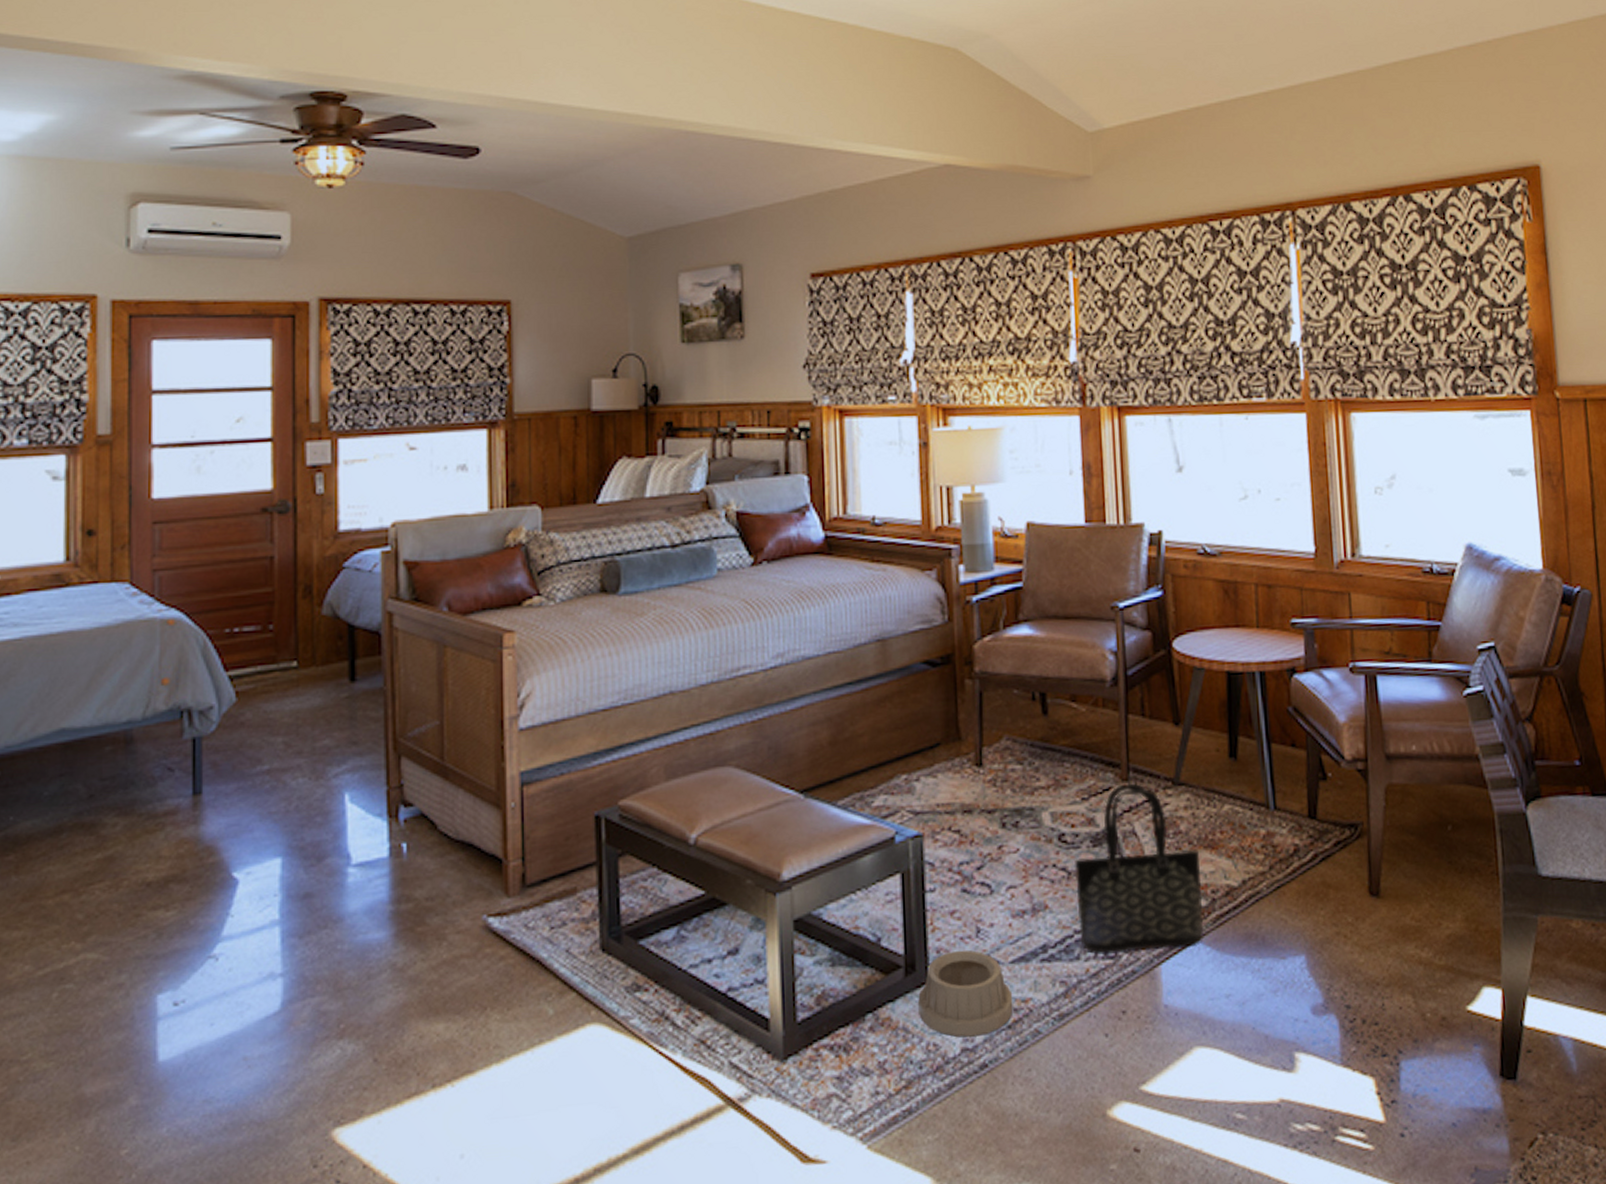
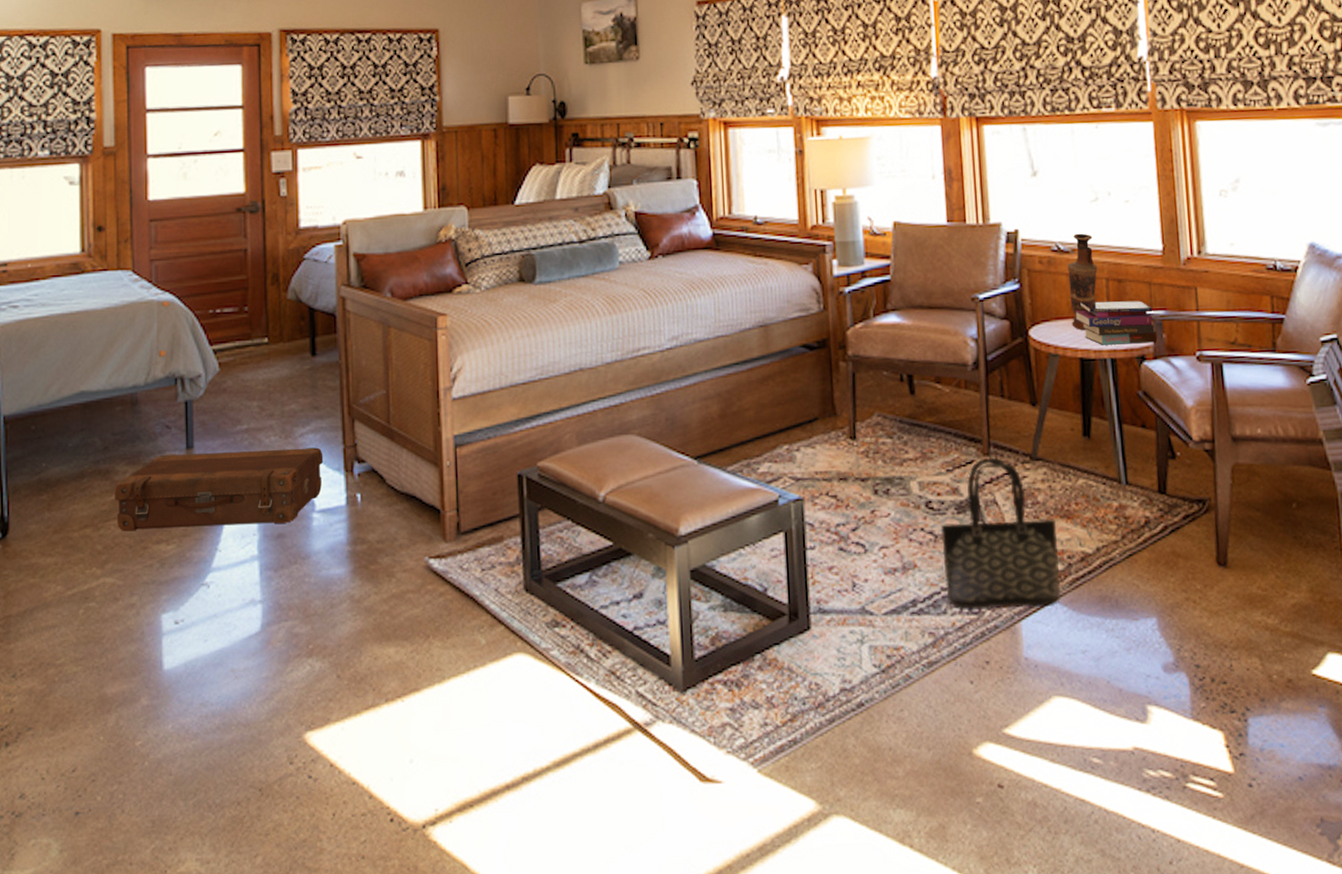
suitcase: none [101,789,362,897] -> present [115,447,324,532]
pet bowl: present [918,950,1013,1037] -> none [801,601,886,679]
vase: none [1214,534,1247,641] -> present [1068,233,1098,330]
books: none [1221,608,1308,657] -> present [1075,300,1157,345]

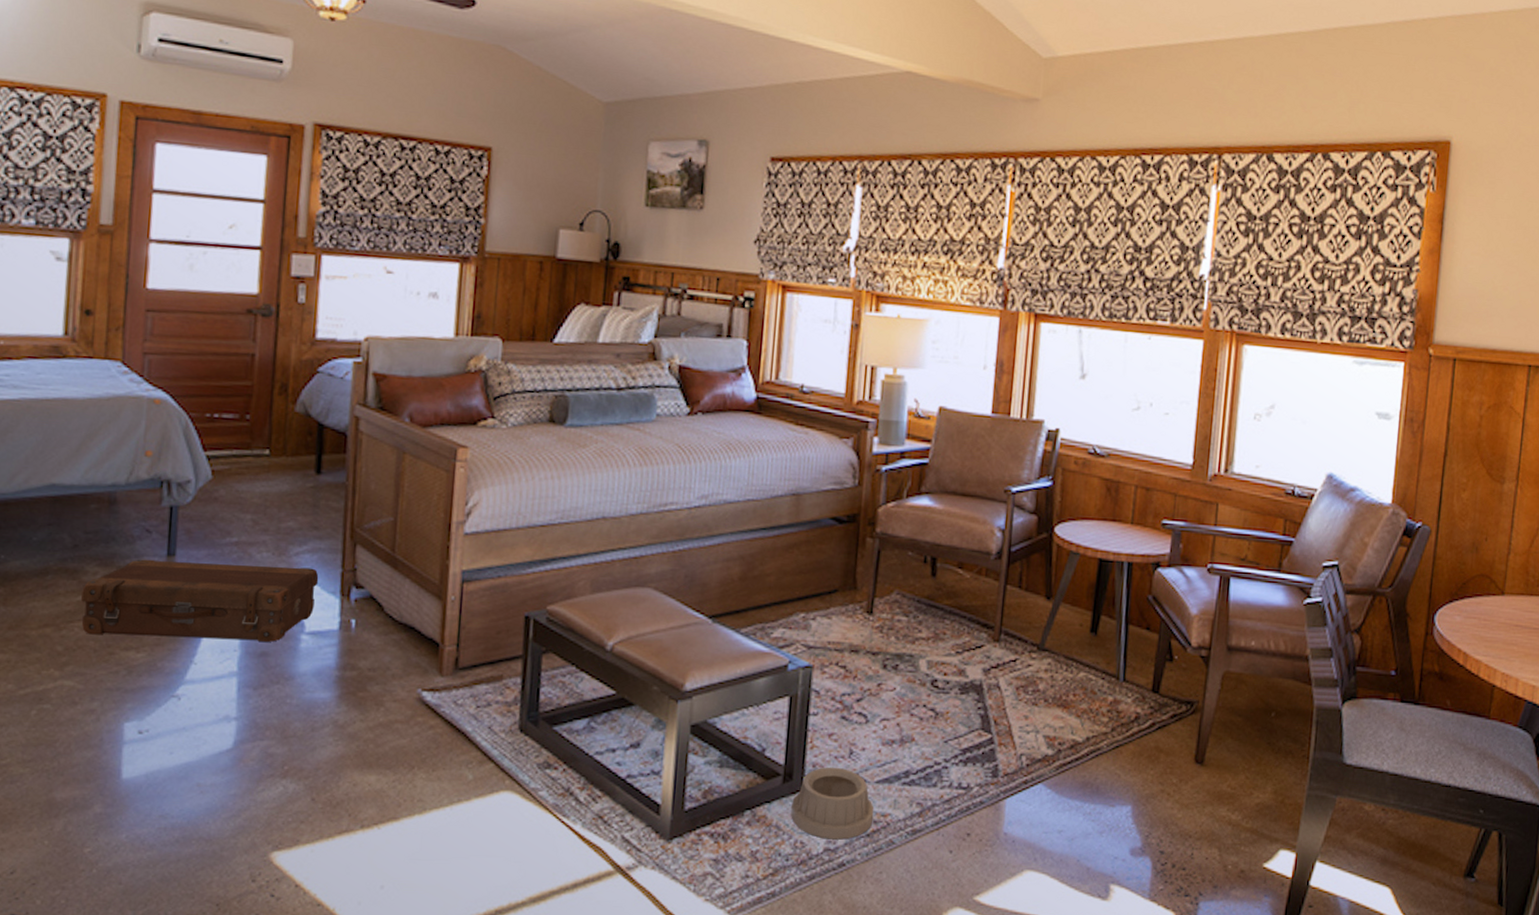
pet bowl: none [801,601,886,679] -> present [791,767,874,840]
tote bag: present [940,457,1061,608] -> none [939,644,1053,786]
vase: present [1068,233,1098,330] -> none [1096,439,1129,532]
books: present [1075,300,1157,345] -> none [1100,505,1175,551]

